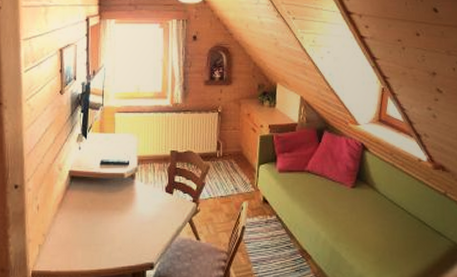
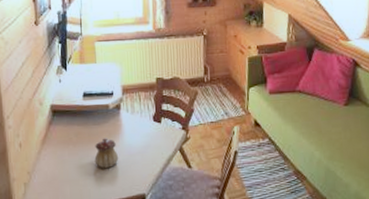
teapot: none [107,205,131,236] -> present [94,138,119,169]

